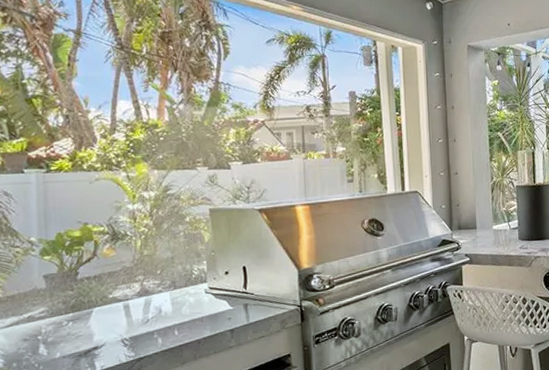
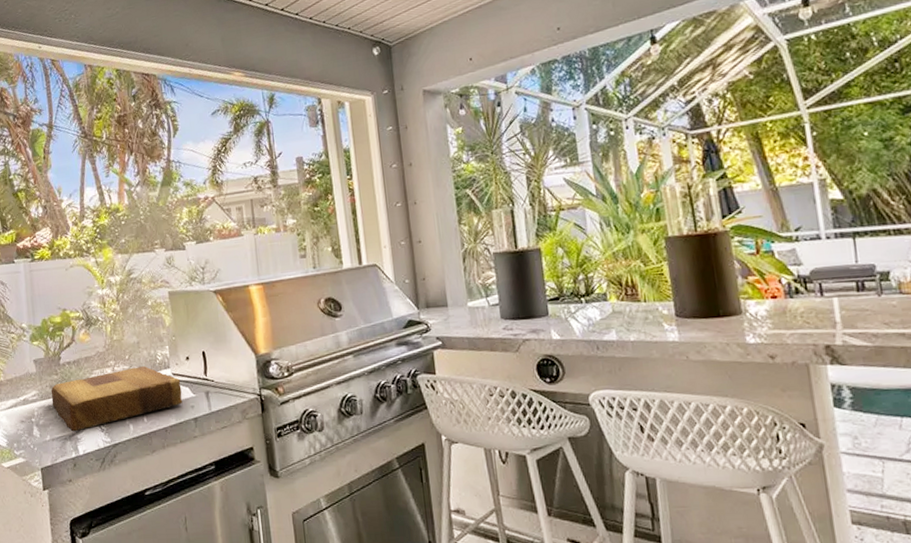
cutting board: none [64,281,219,348] -> present [51,366,183,432]

